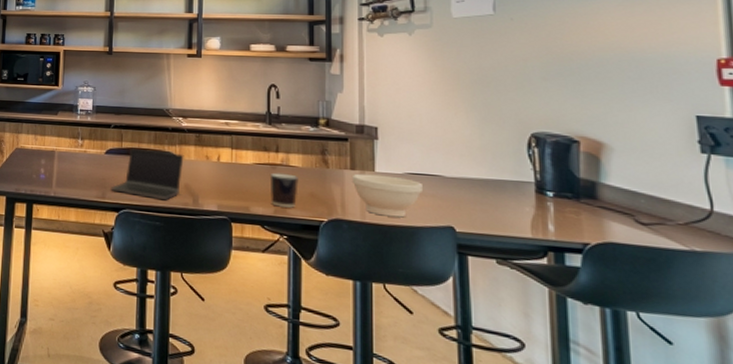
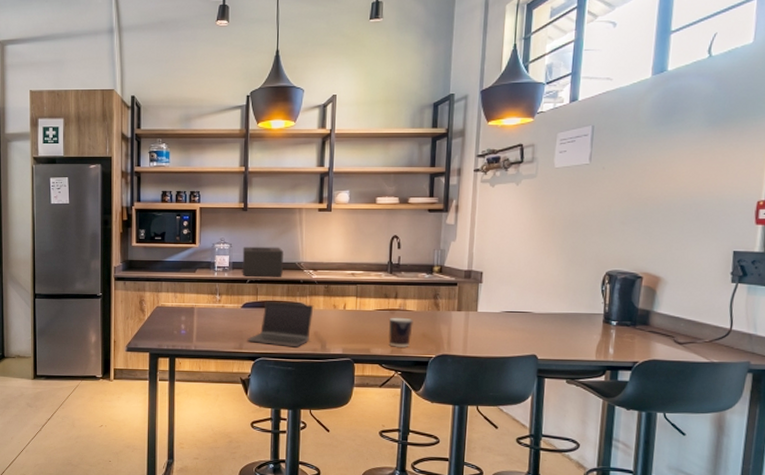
toaster: none [106,90,151,123] -> present [242,246,285,277]
bowl: present [351,173,424,218] -> none [457,314,516,350]

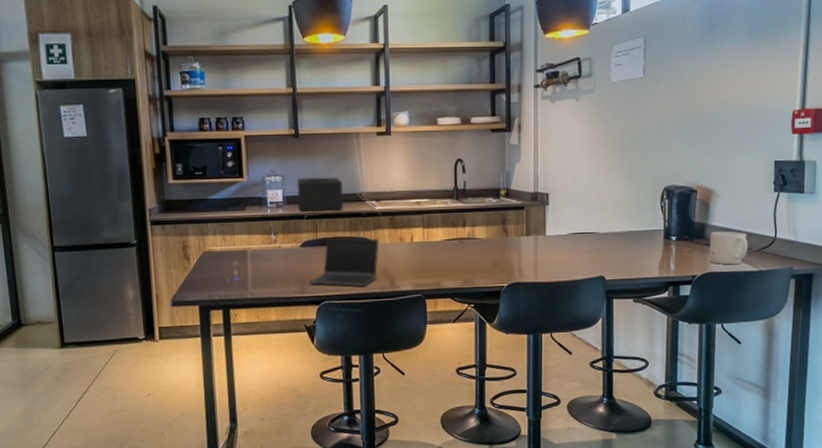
mug: present [388,317,413,347] -> none [458,246,483,278]
mug: none [652,319,699,354] -> present [709,231,748,265]

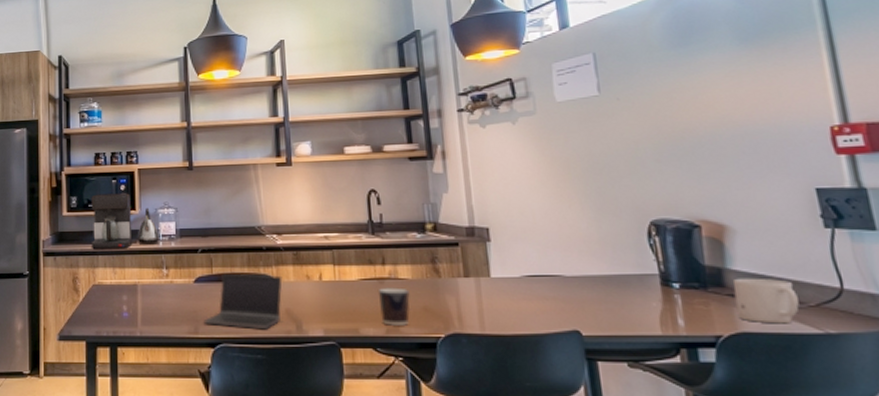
coffee maker: none [197,160,241,218] -> present [91,193,133,250]
kettle: none [245,175,268,212] -> present [137,207,160,245]
toaster: present [297,177,344,212] -> none [190,209,241,245]
mug: none [458,246,483,278] -> present [377,287,410,326]

